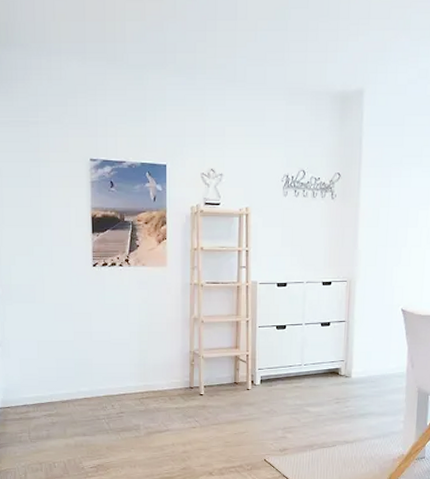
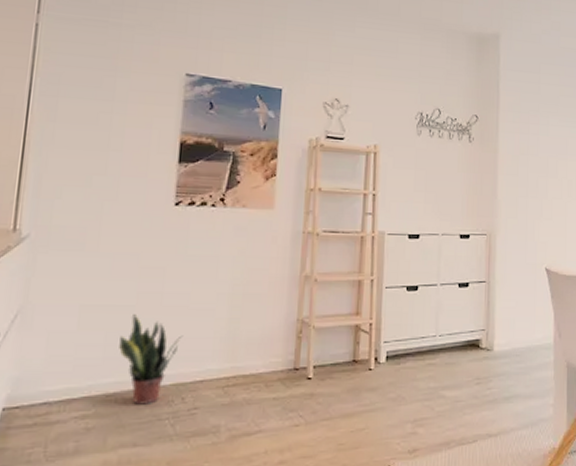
potted plant: none [66,347,109,409] -> present [119,314,184,405]

